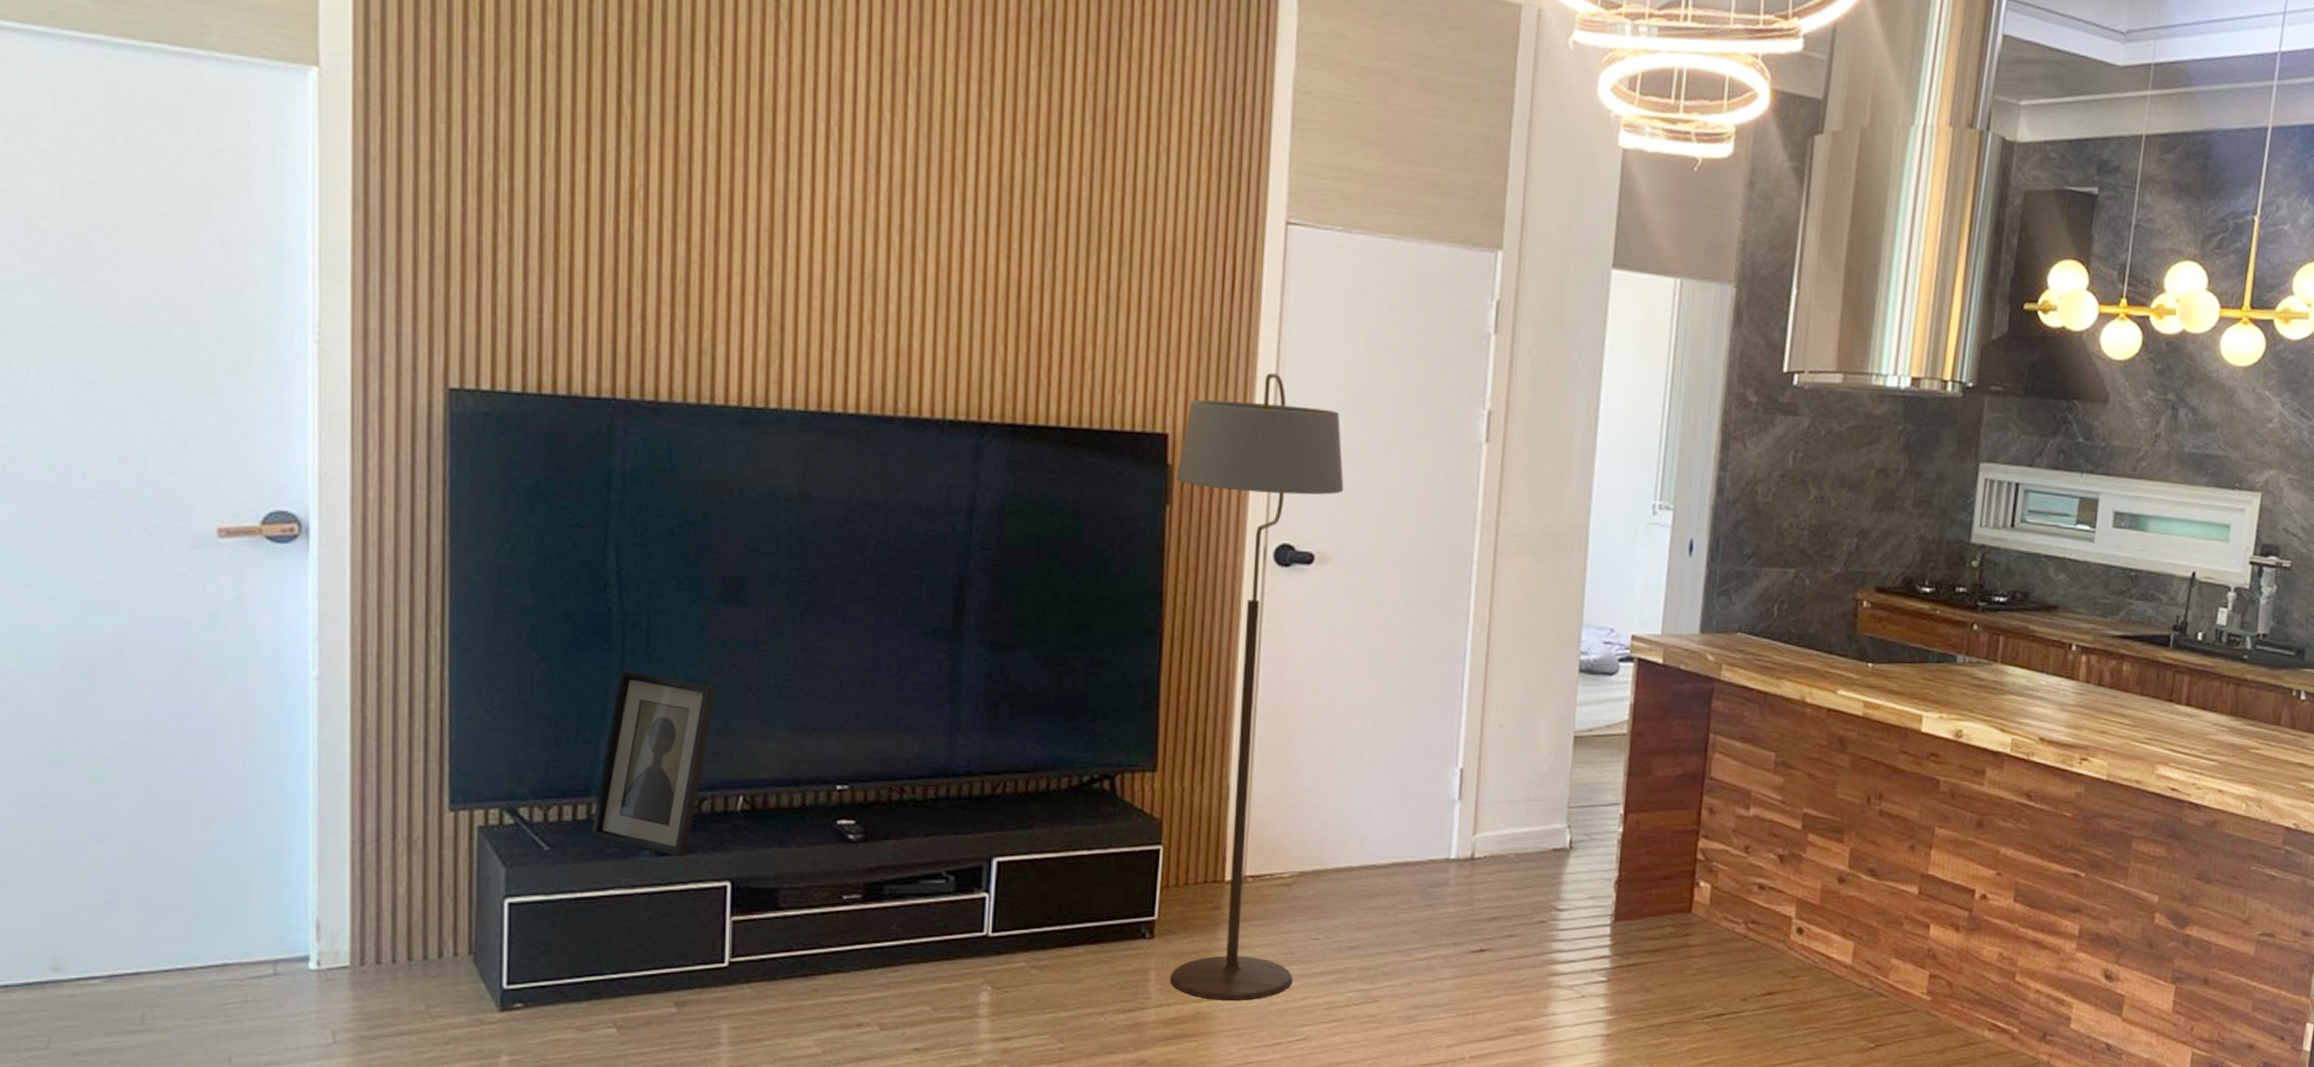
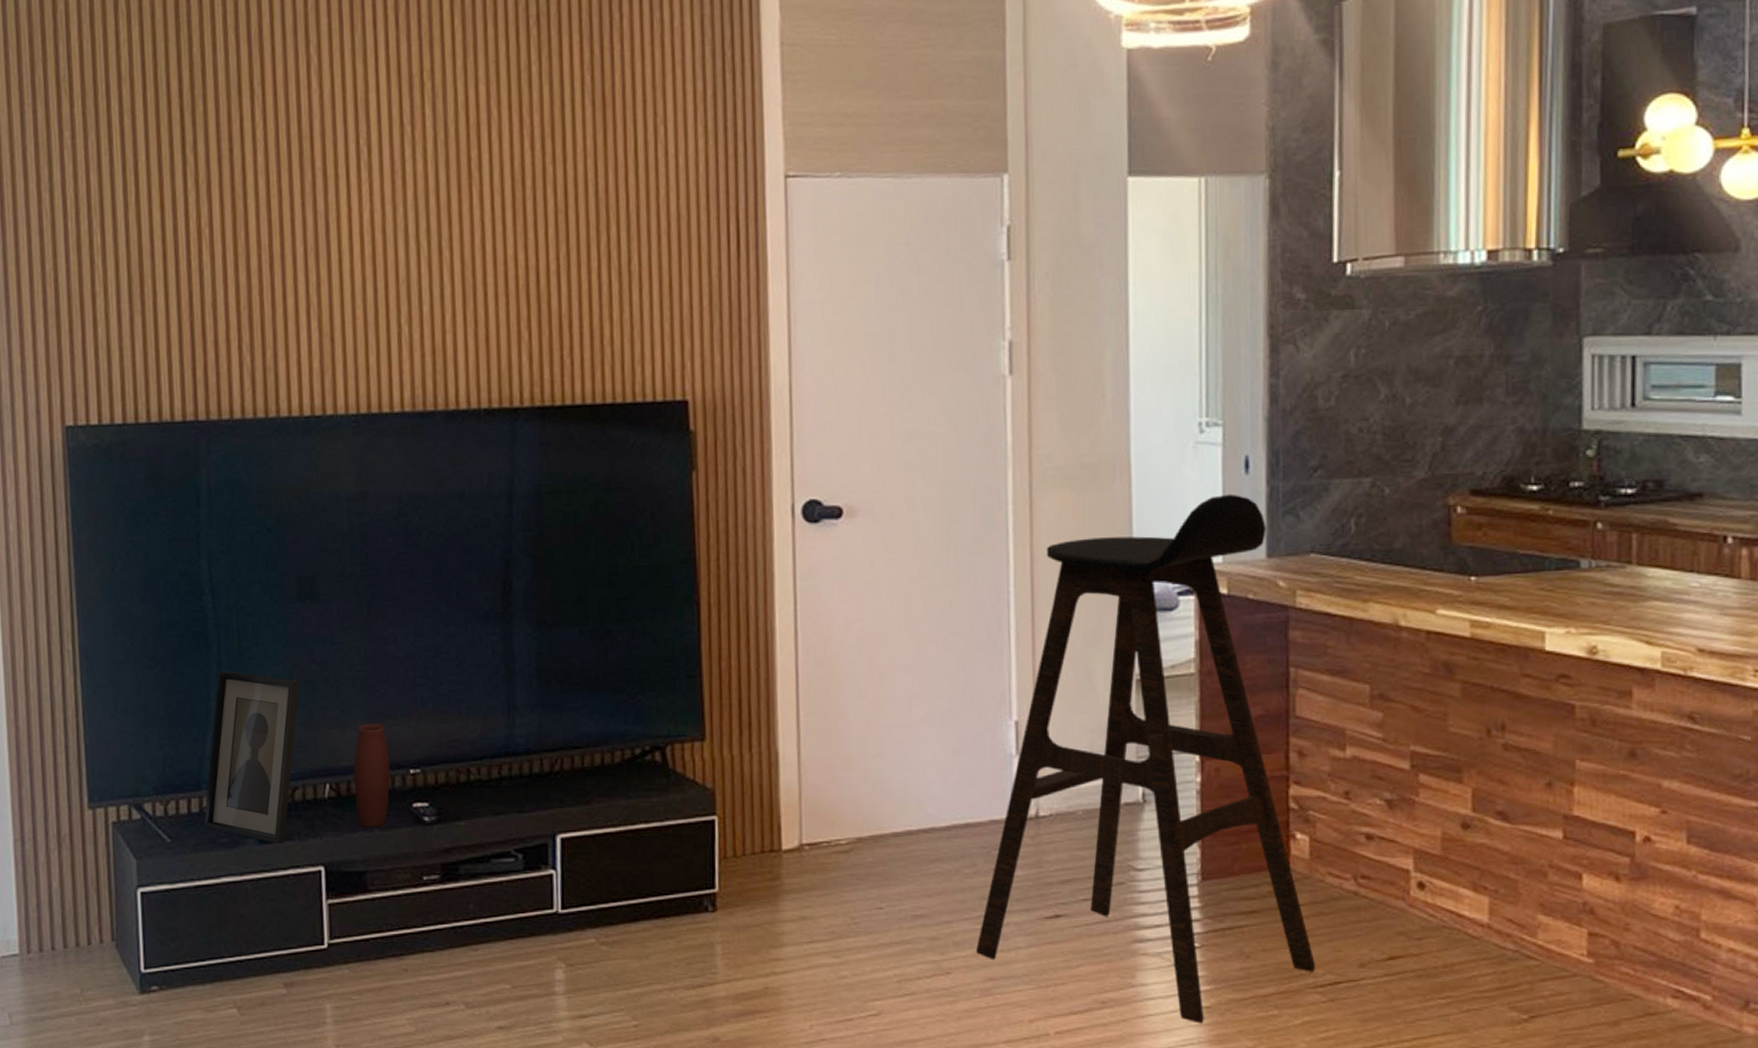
vase: none [772,736,814,844] -> present [353,724,391,828]
floor lamp: present [1170,373,1344,1000] -> none [699,328,867,974]
bar stool: none [1403,572,1705,1050] -> present [975,494,1315,1024]

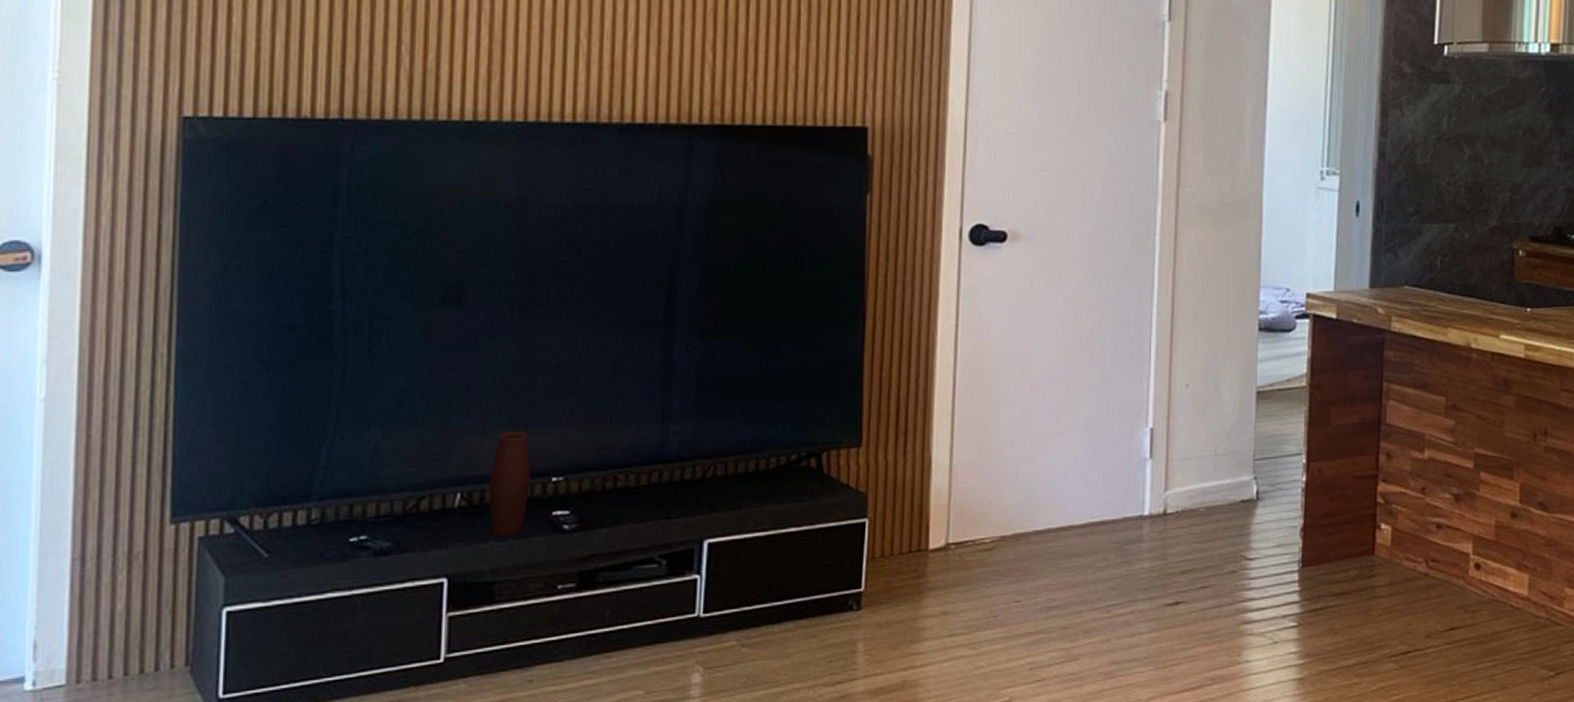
picture frame: present [204,670,300,844] -> none [310,377,436,557]
bar stool: present [975,494,1315,1024] -> none [1102,233,1391,694]

